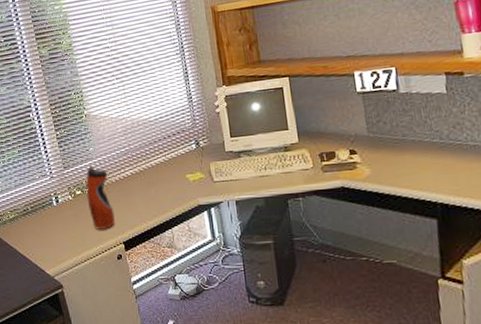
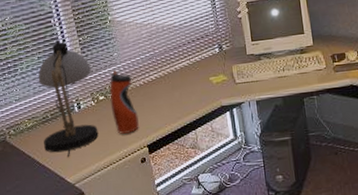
desk lamp: none [18,134,76,250] -> present [38,40,99,158]

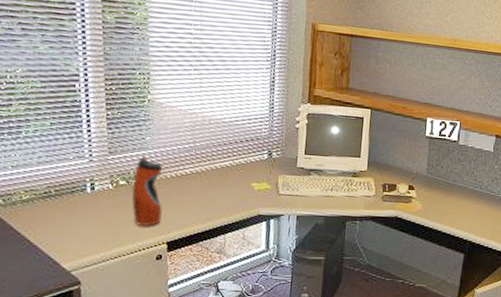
desk lamp: present [38,40,99,158] -> none [39,108,115,241]

